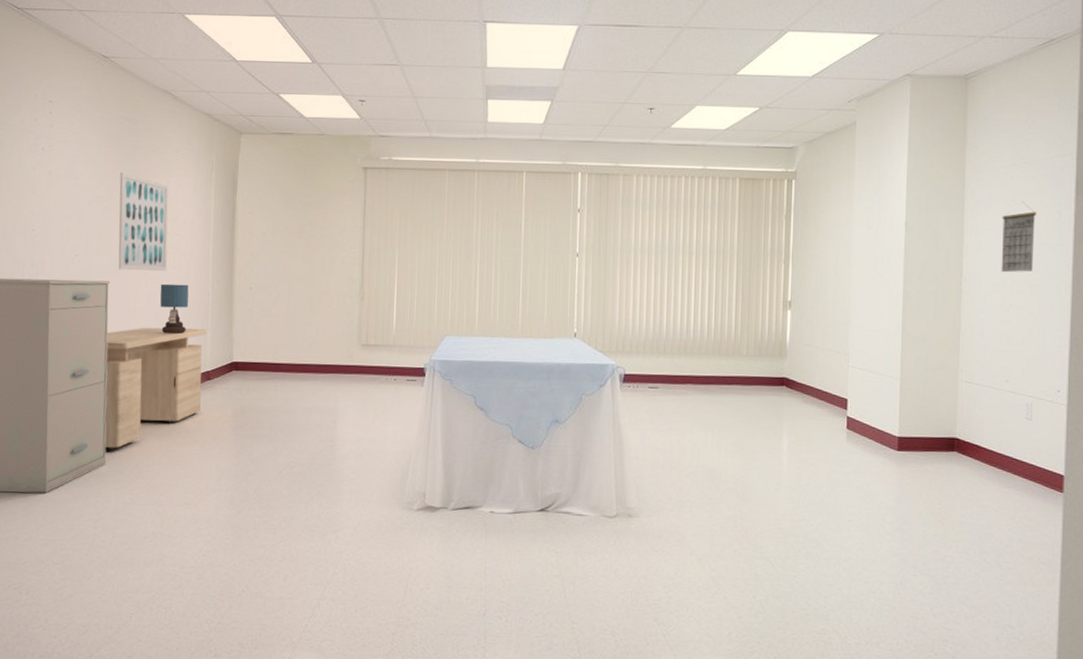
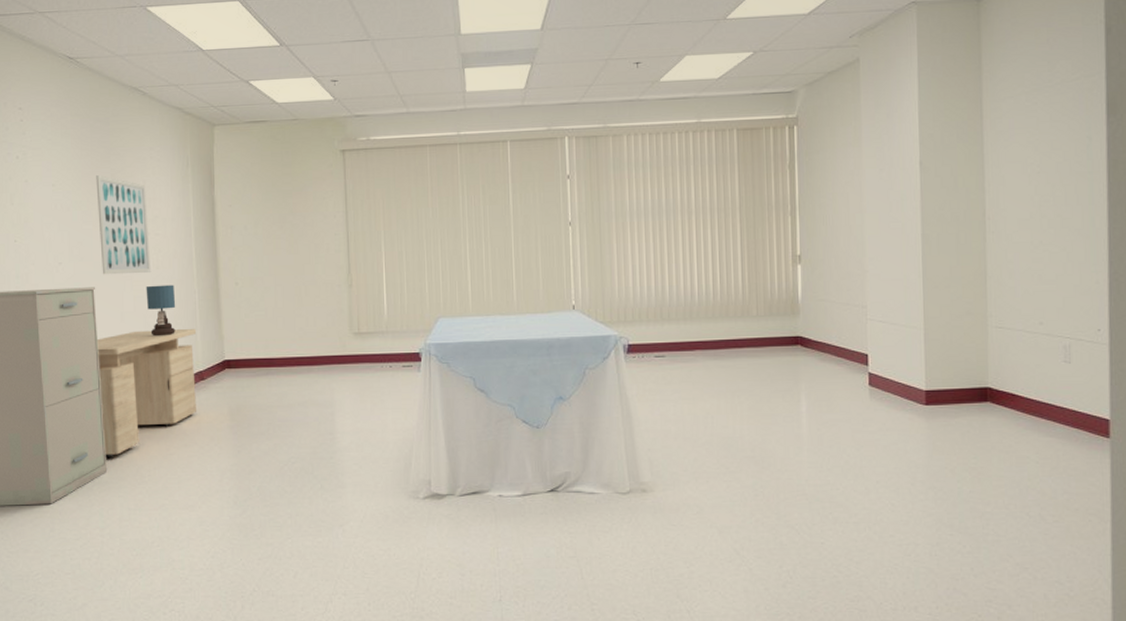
calendar: present [1001,201,1036,273] -> none [1026,128,1064,207]

